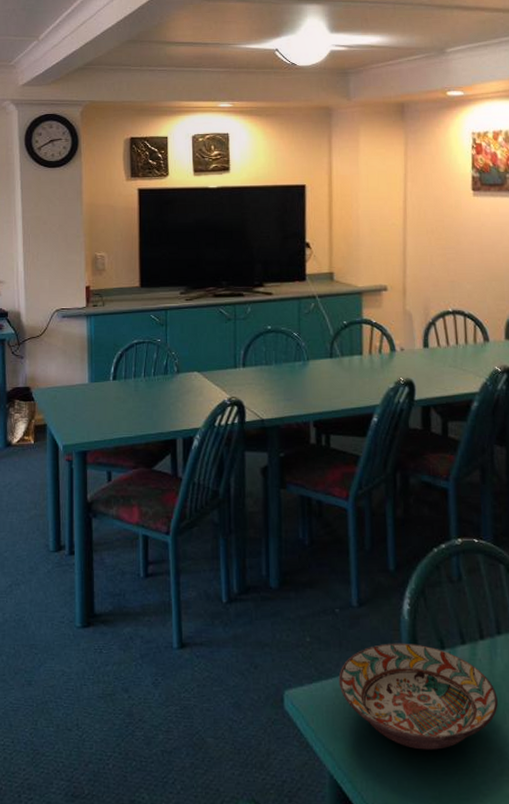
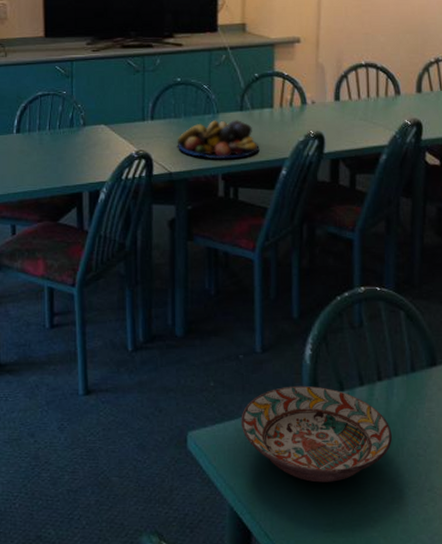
fruit bowl: none [268,367,350,406] -> present [177,120,260,159]

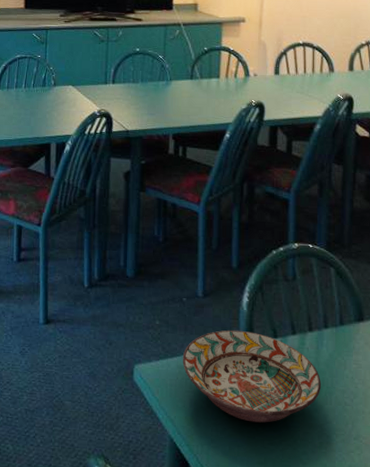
fruit bowl: present [177,120,260,159] -> none [134,86,207,121]

